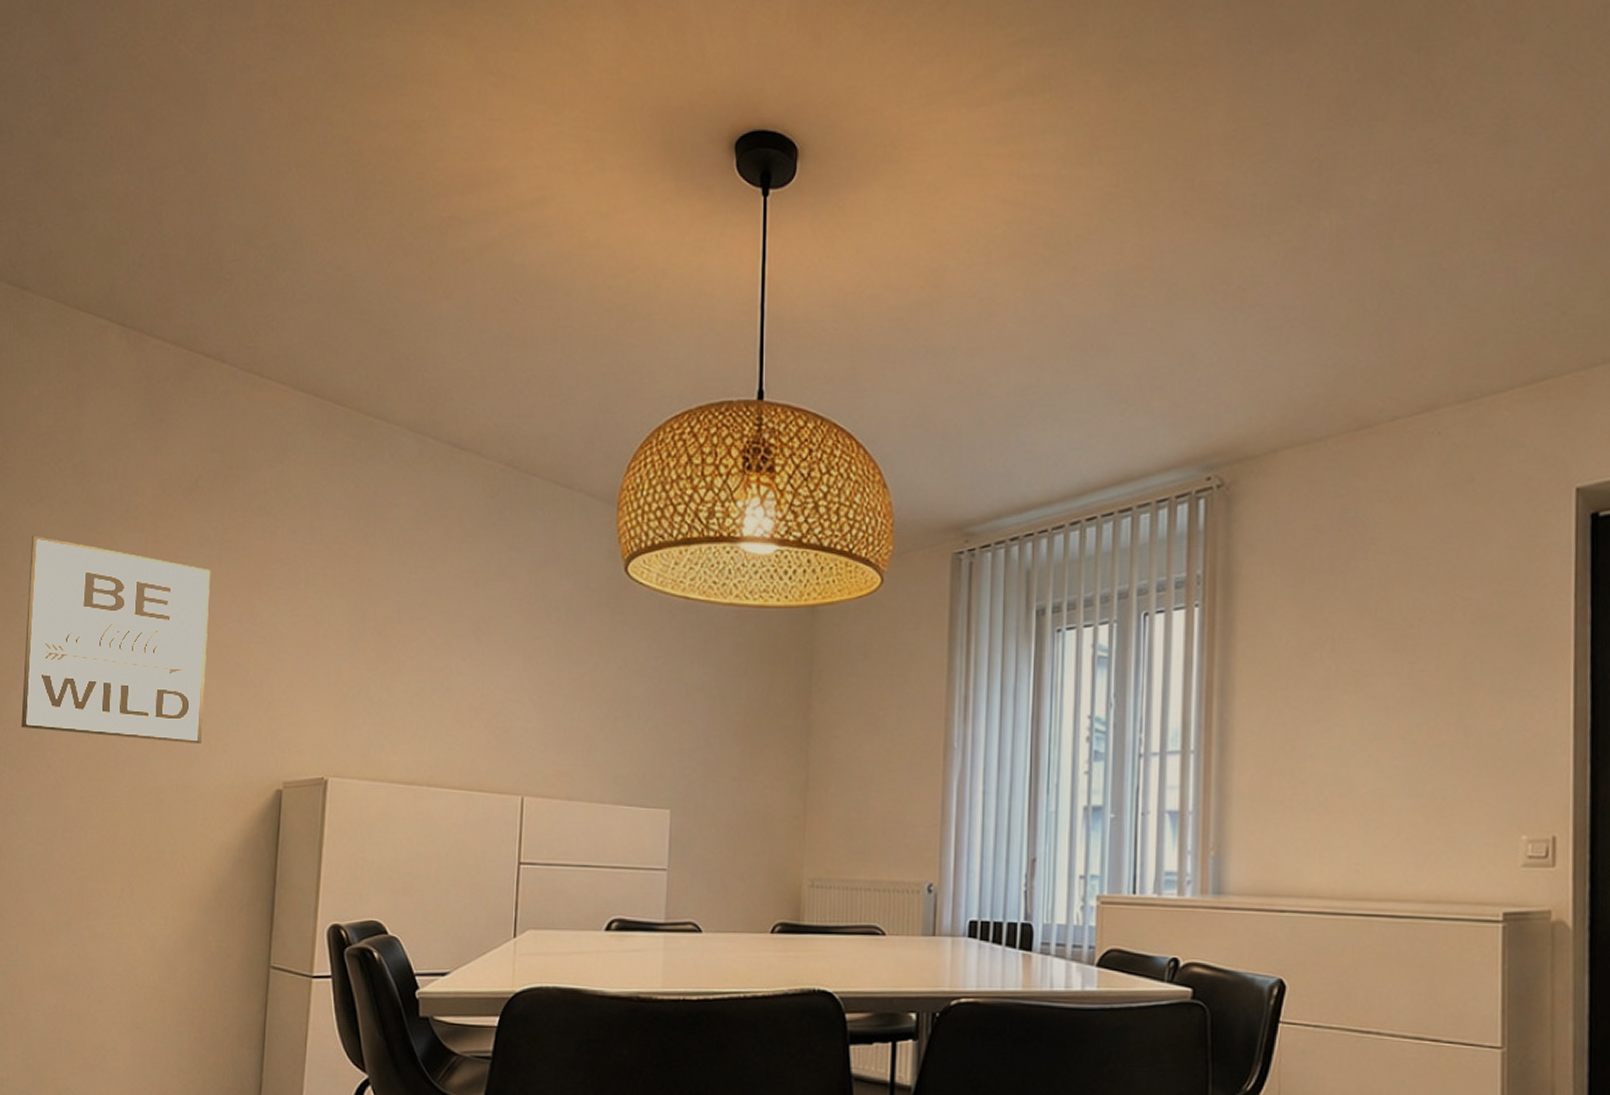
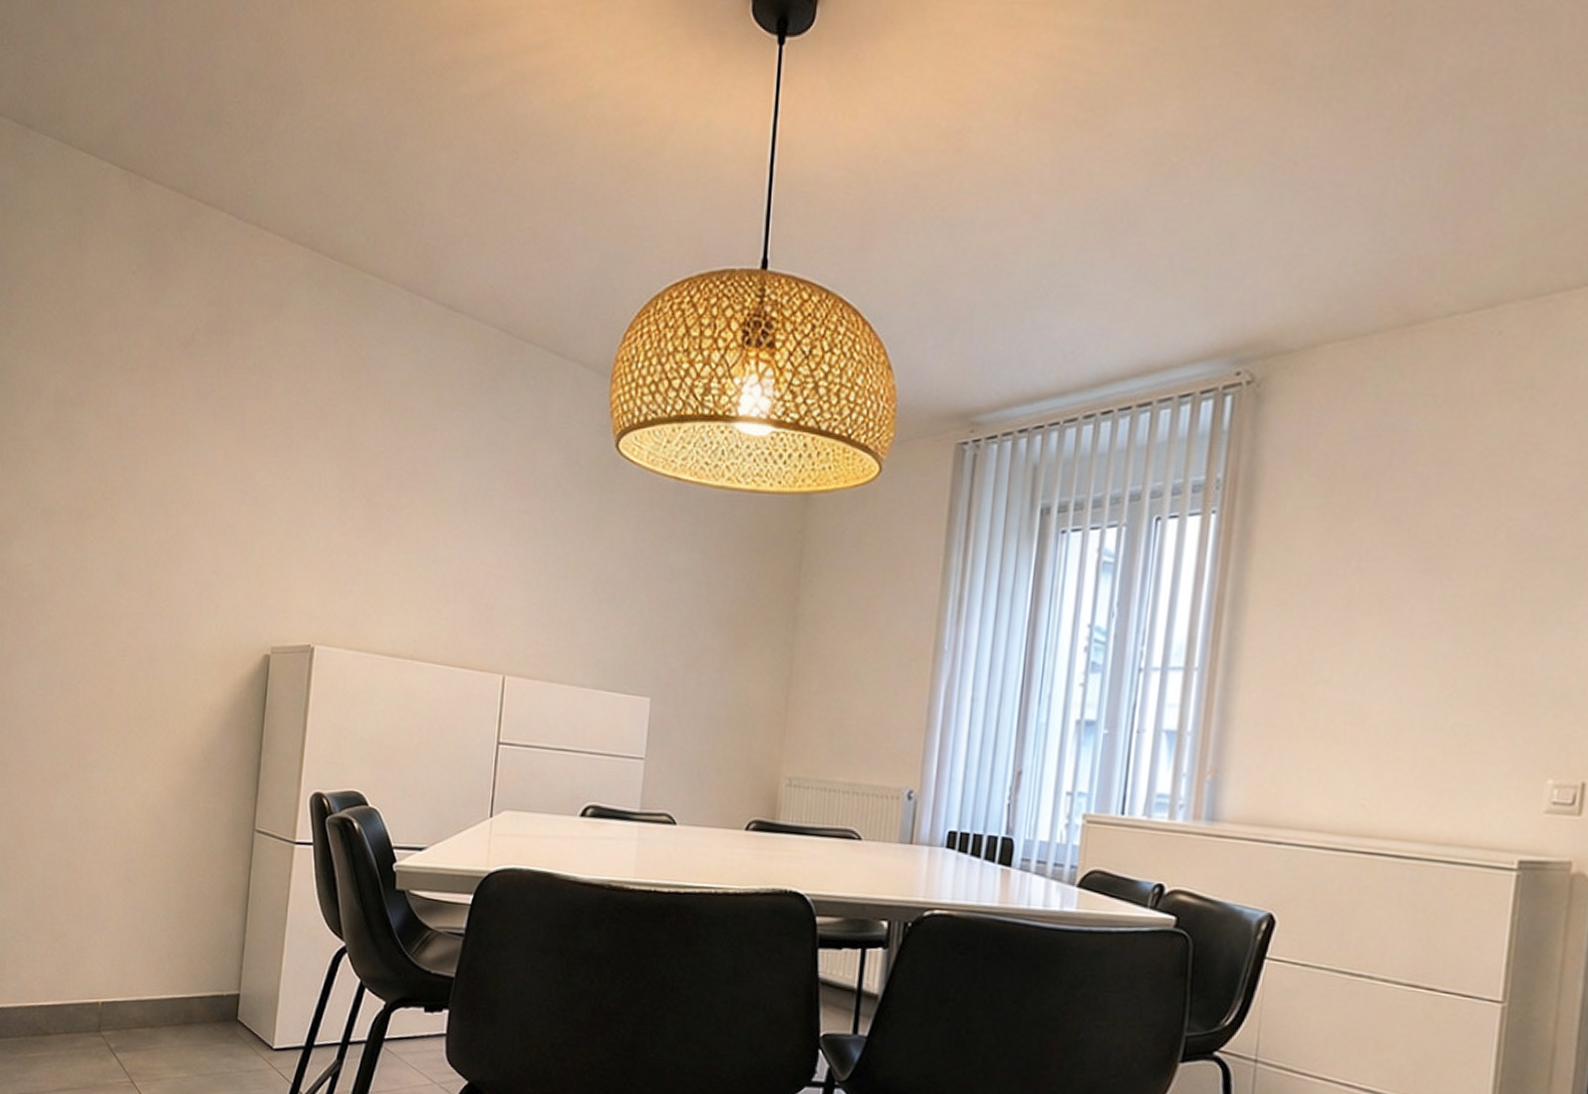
wall art: present [21,535,211,745] -> none [24,384,206,605]

